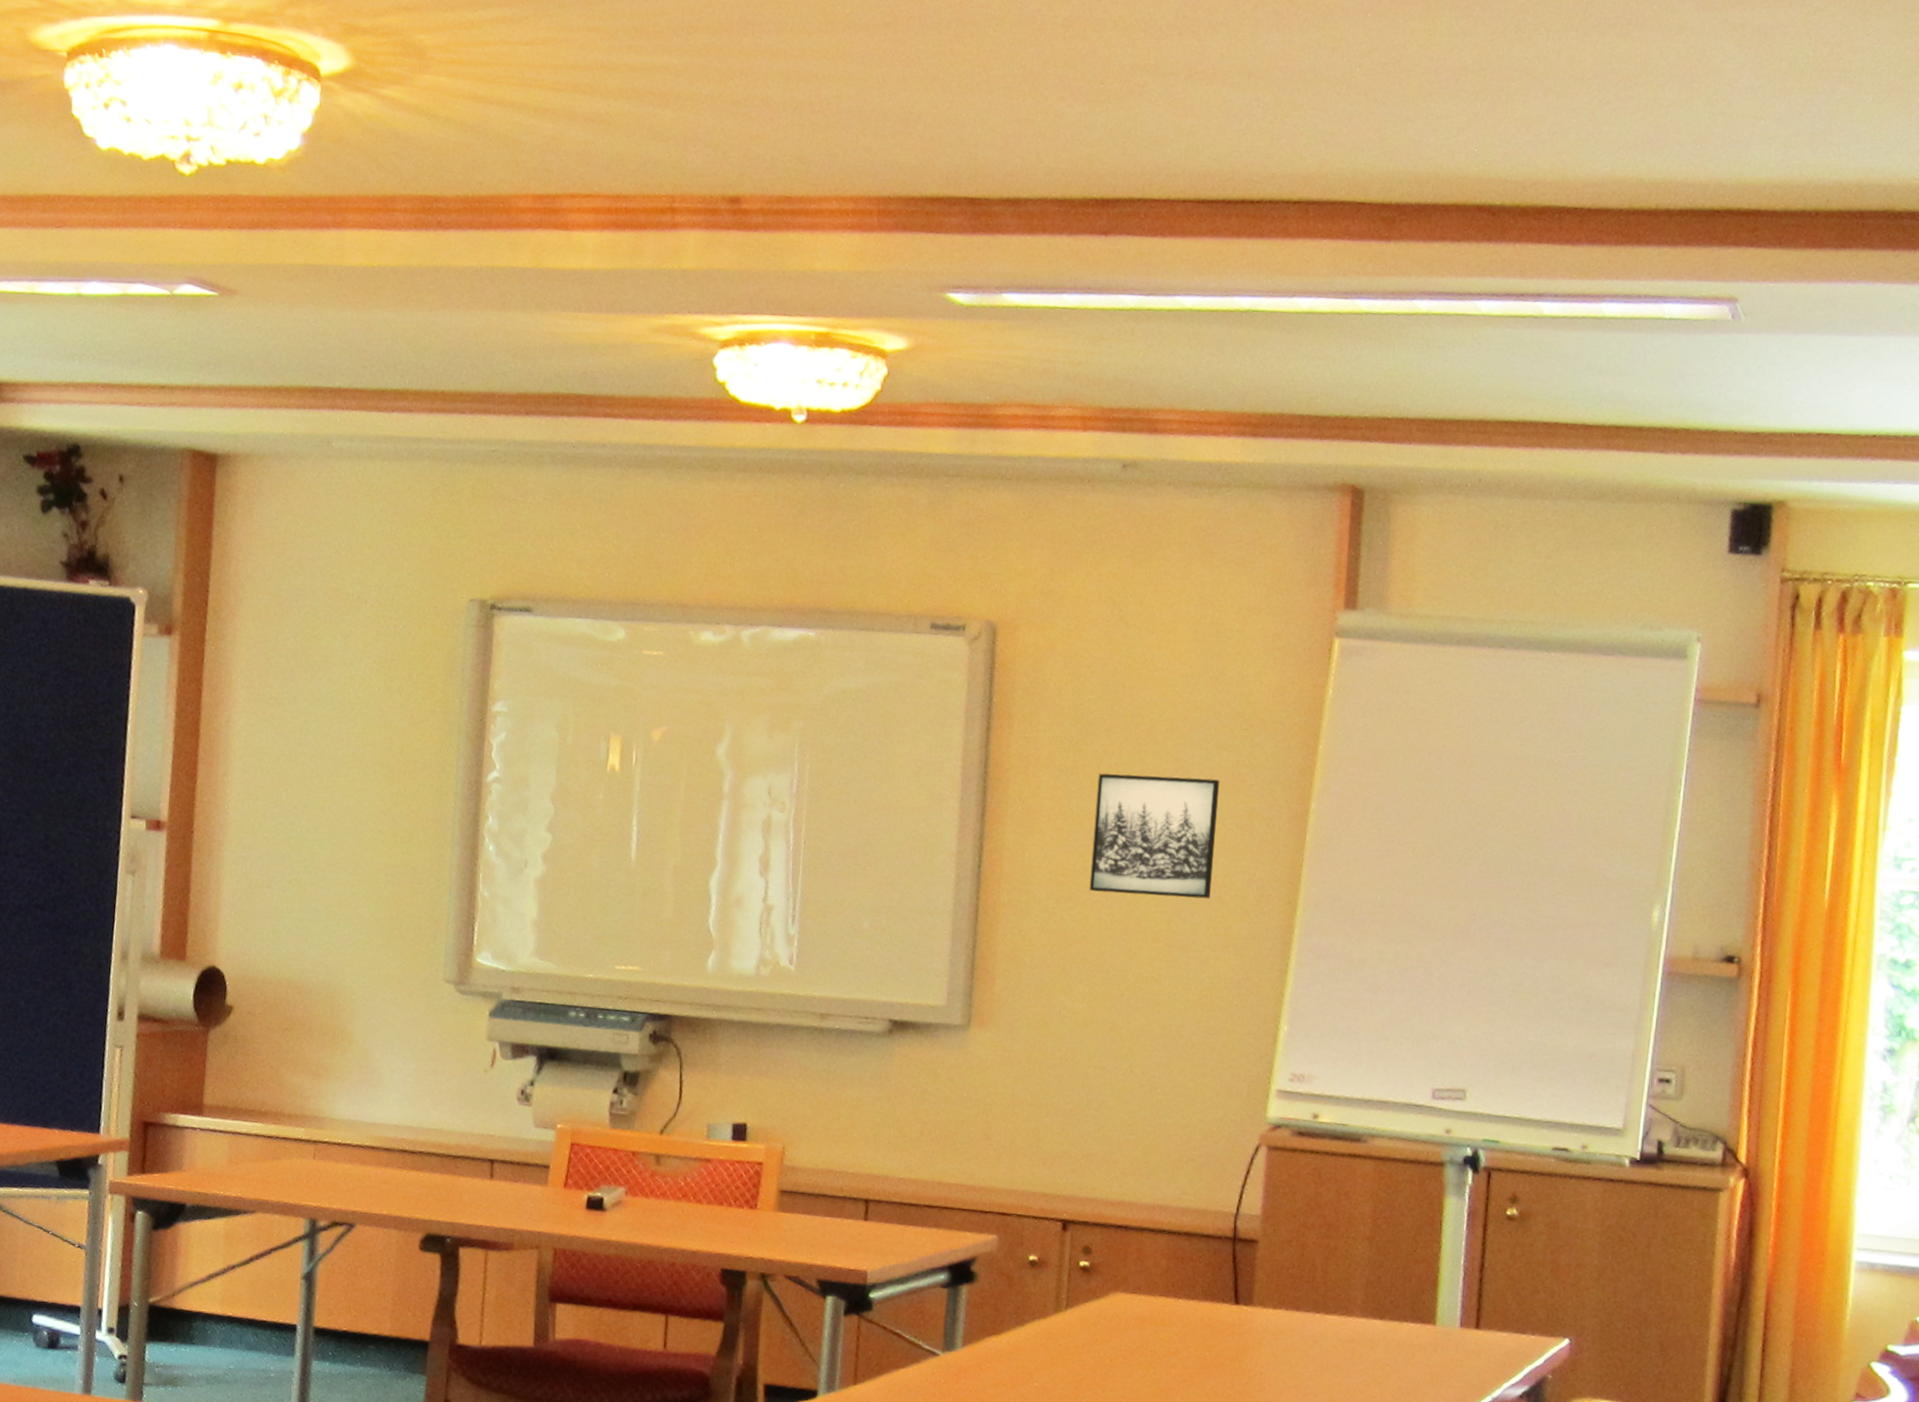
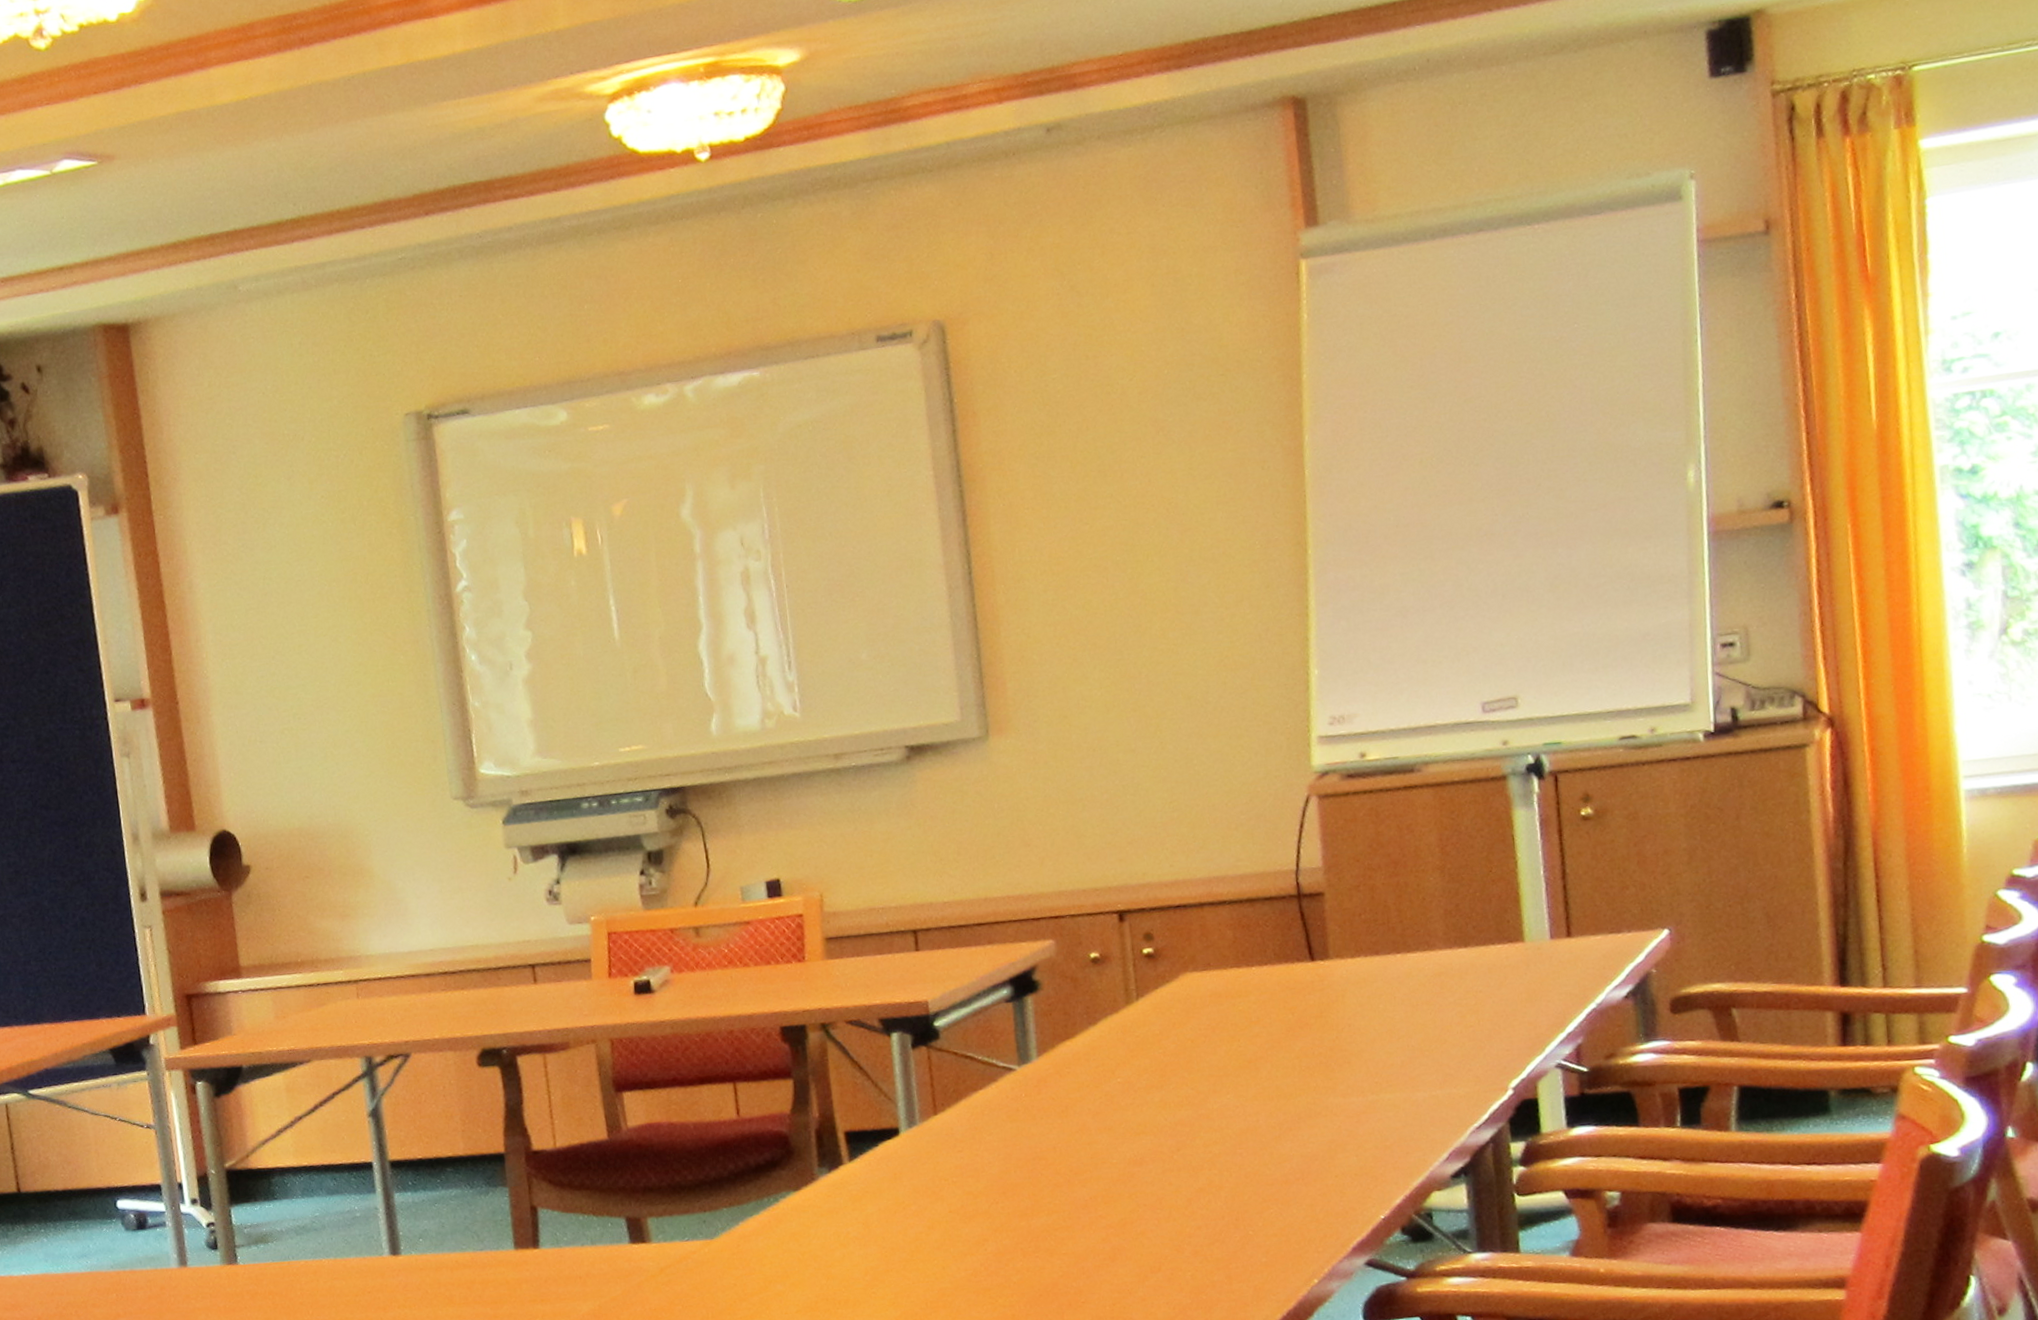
wall art: present [1089,773,1220,899] -> none [1076,433,1214,574]

